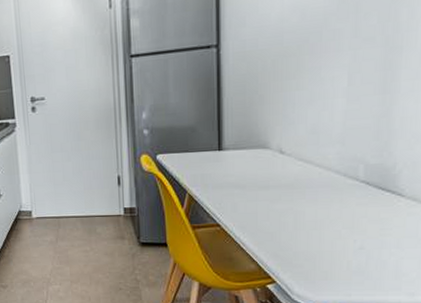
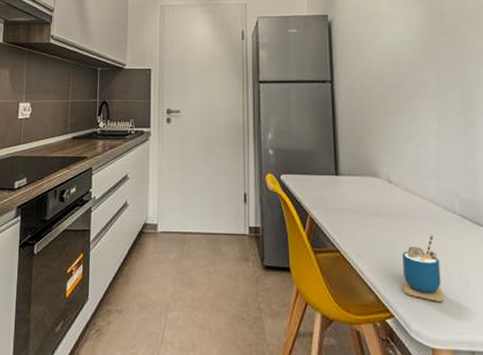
cup: none [288,203,333,267] -> present [402,234,444,302]

